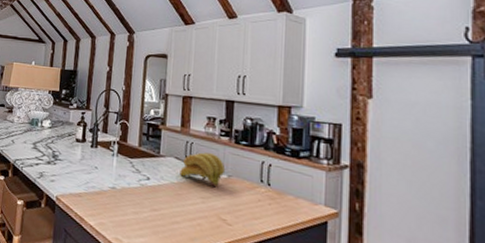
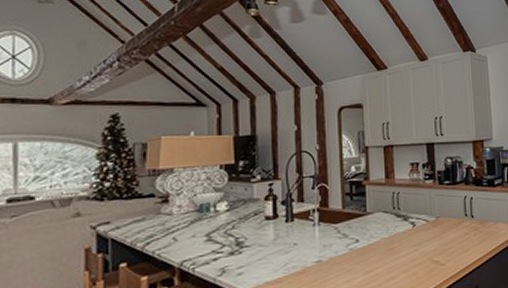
banana bunch: present [180,152,226,188] -> none [389,199,433,233]

